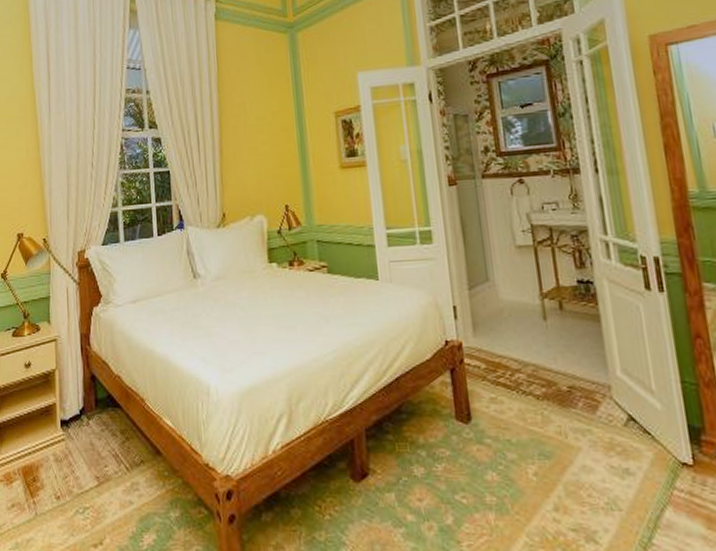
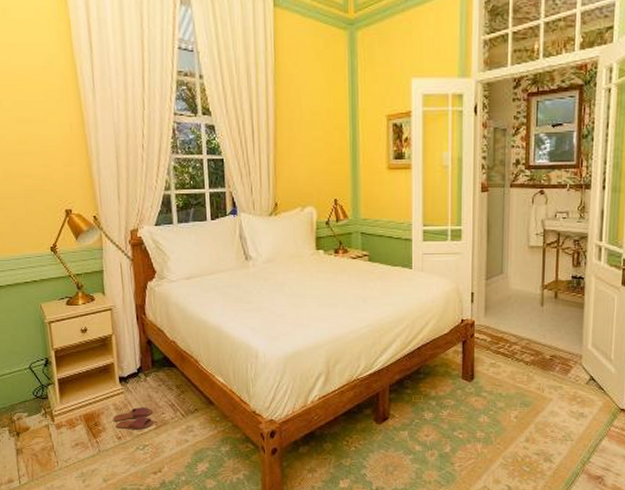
slippers: none [52,458,96,487] -> present [113,407,154,430]

